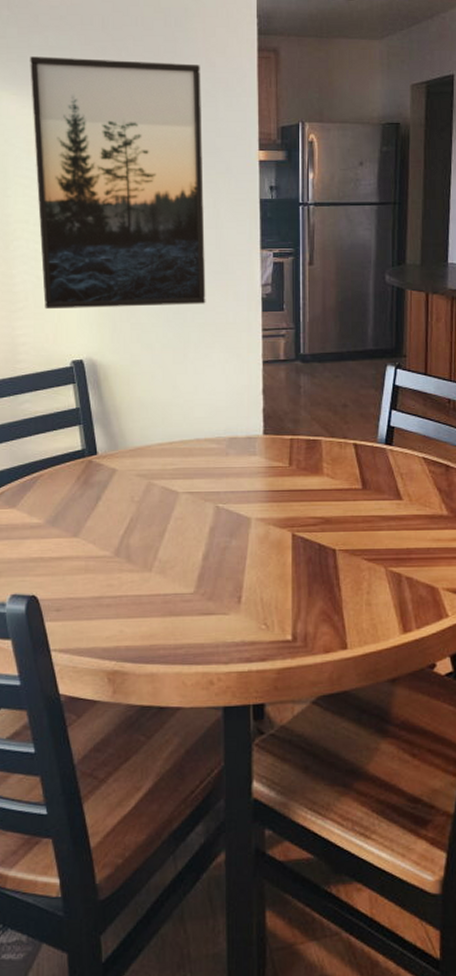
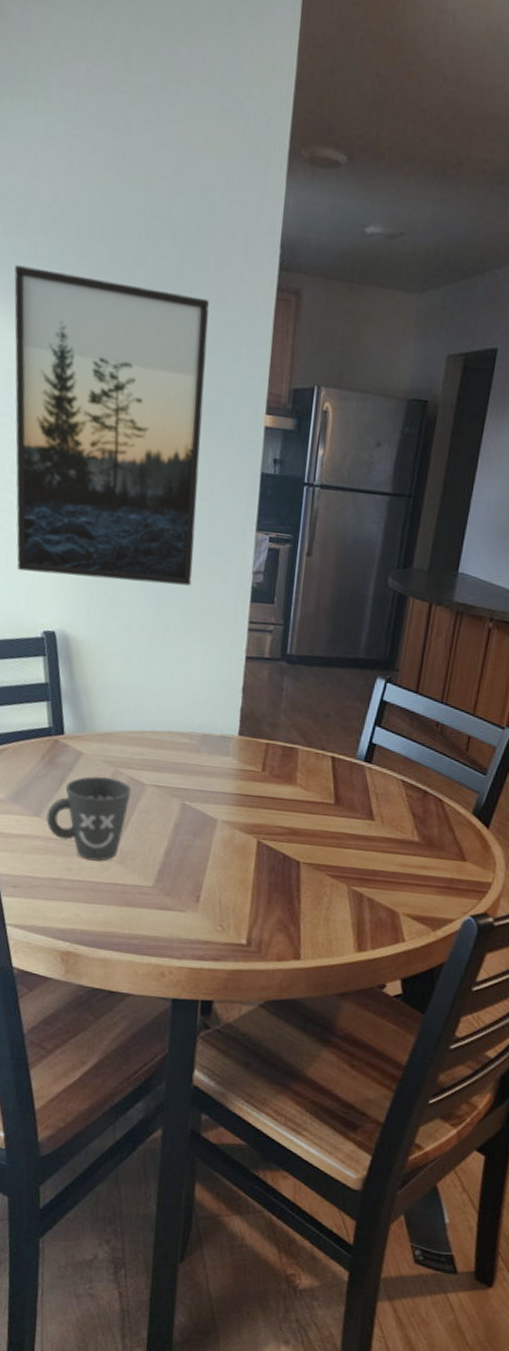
mug: none [85,490,165,574] -> present [46,776,131,861]

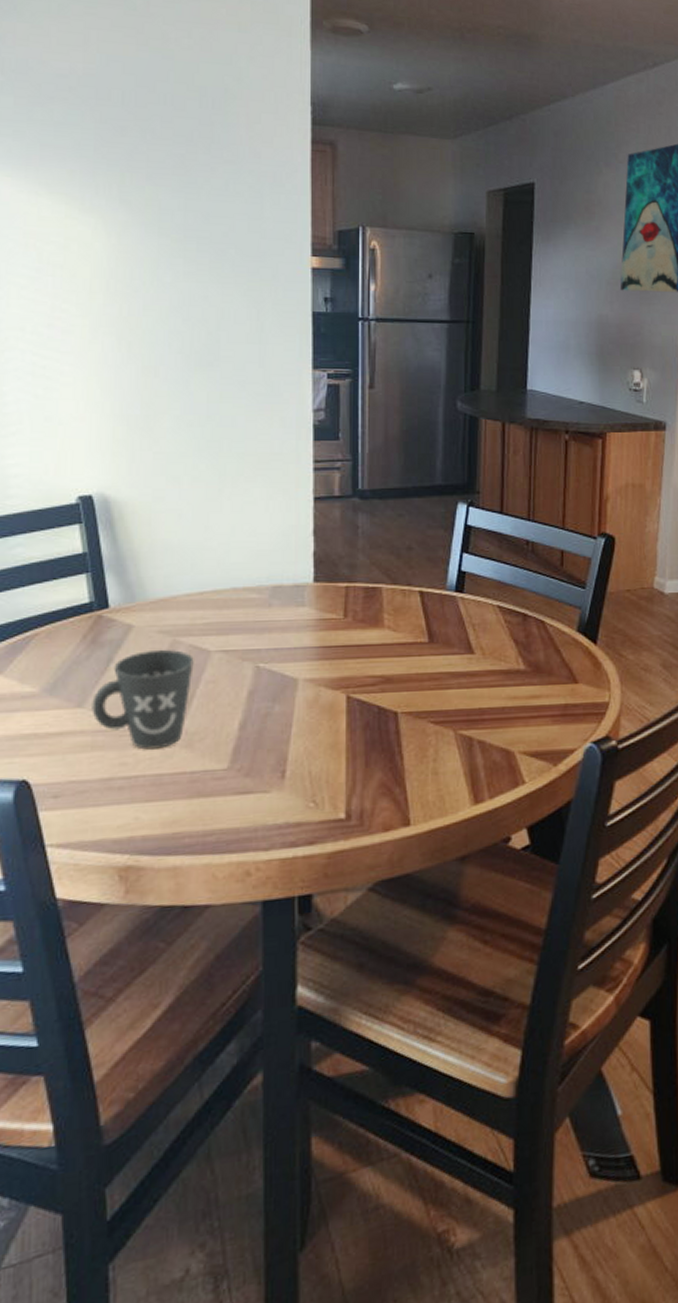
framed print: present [14,265,209,586] -> none [29,132,247,435]

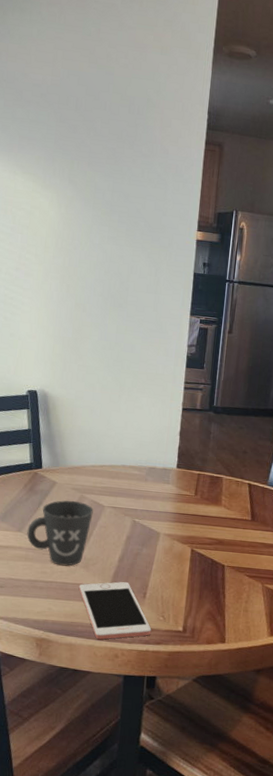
cell phone: none [180,758,299,853] -> present [78,581,152,640]

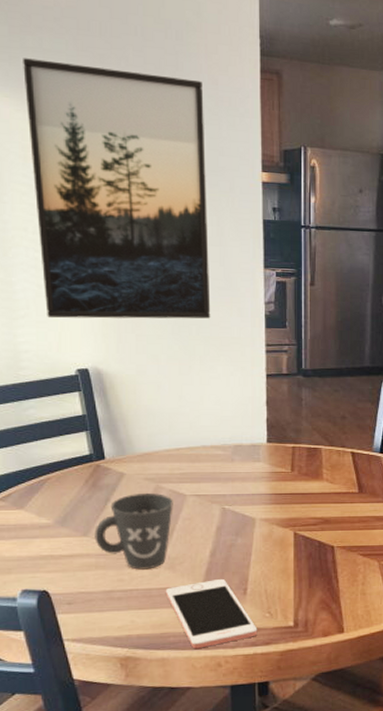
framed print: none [9,127,155,356] -> present [23,58,211,319]

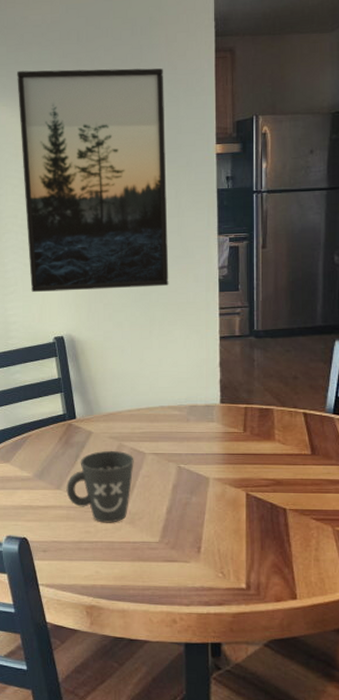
cell phone: present [165,578,258,649] -> none [126,535,211,603]

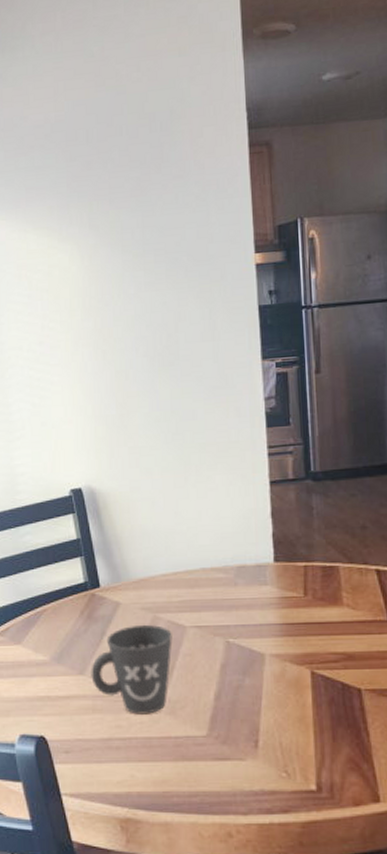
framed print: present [17,68,169,293] -> none [17,168,206,438]

